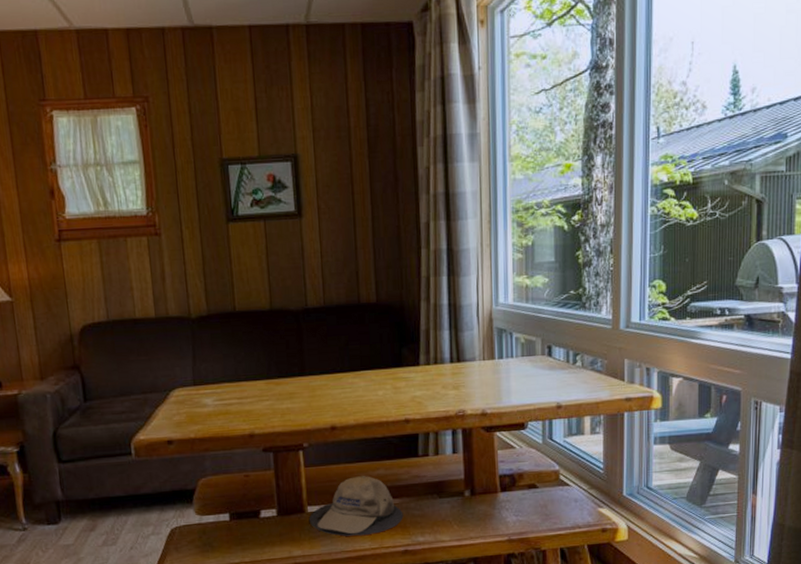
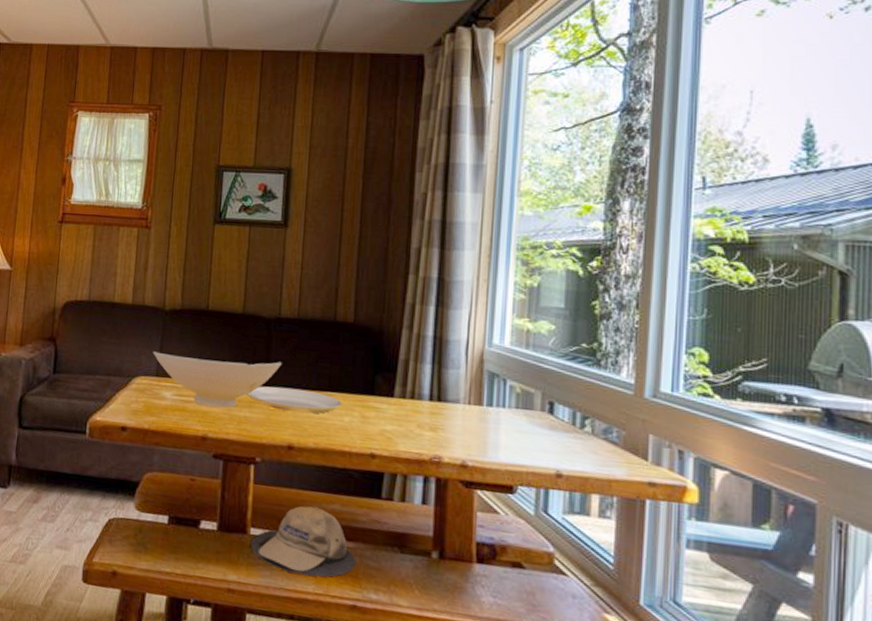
bowl: none [186,351,315,406] -> present [153,351,282,409]
plate: none [285,373,374,396] -> present [245,386,341,414]

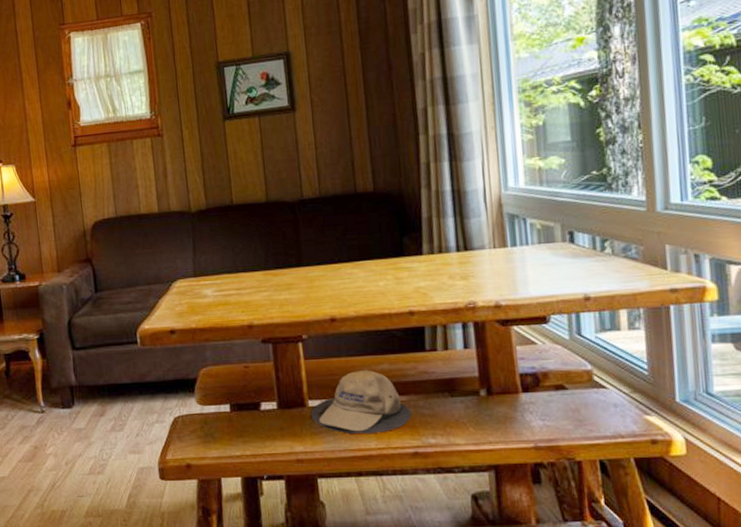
bowl: present [153,351,282,409] -> none [187,241,312,297]
plate: present [245,386,341,414] -> none [282,263,375,287]

